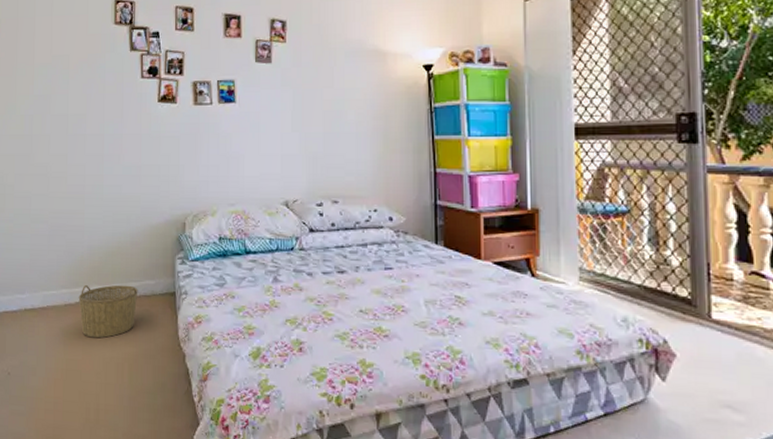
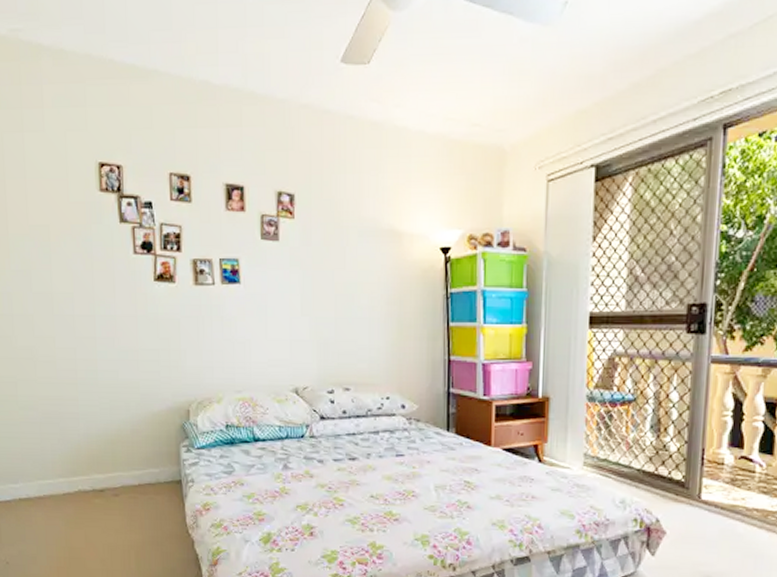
basket: present [78,284,138,339] -> none [77,473,142,527]

